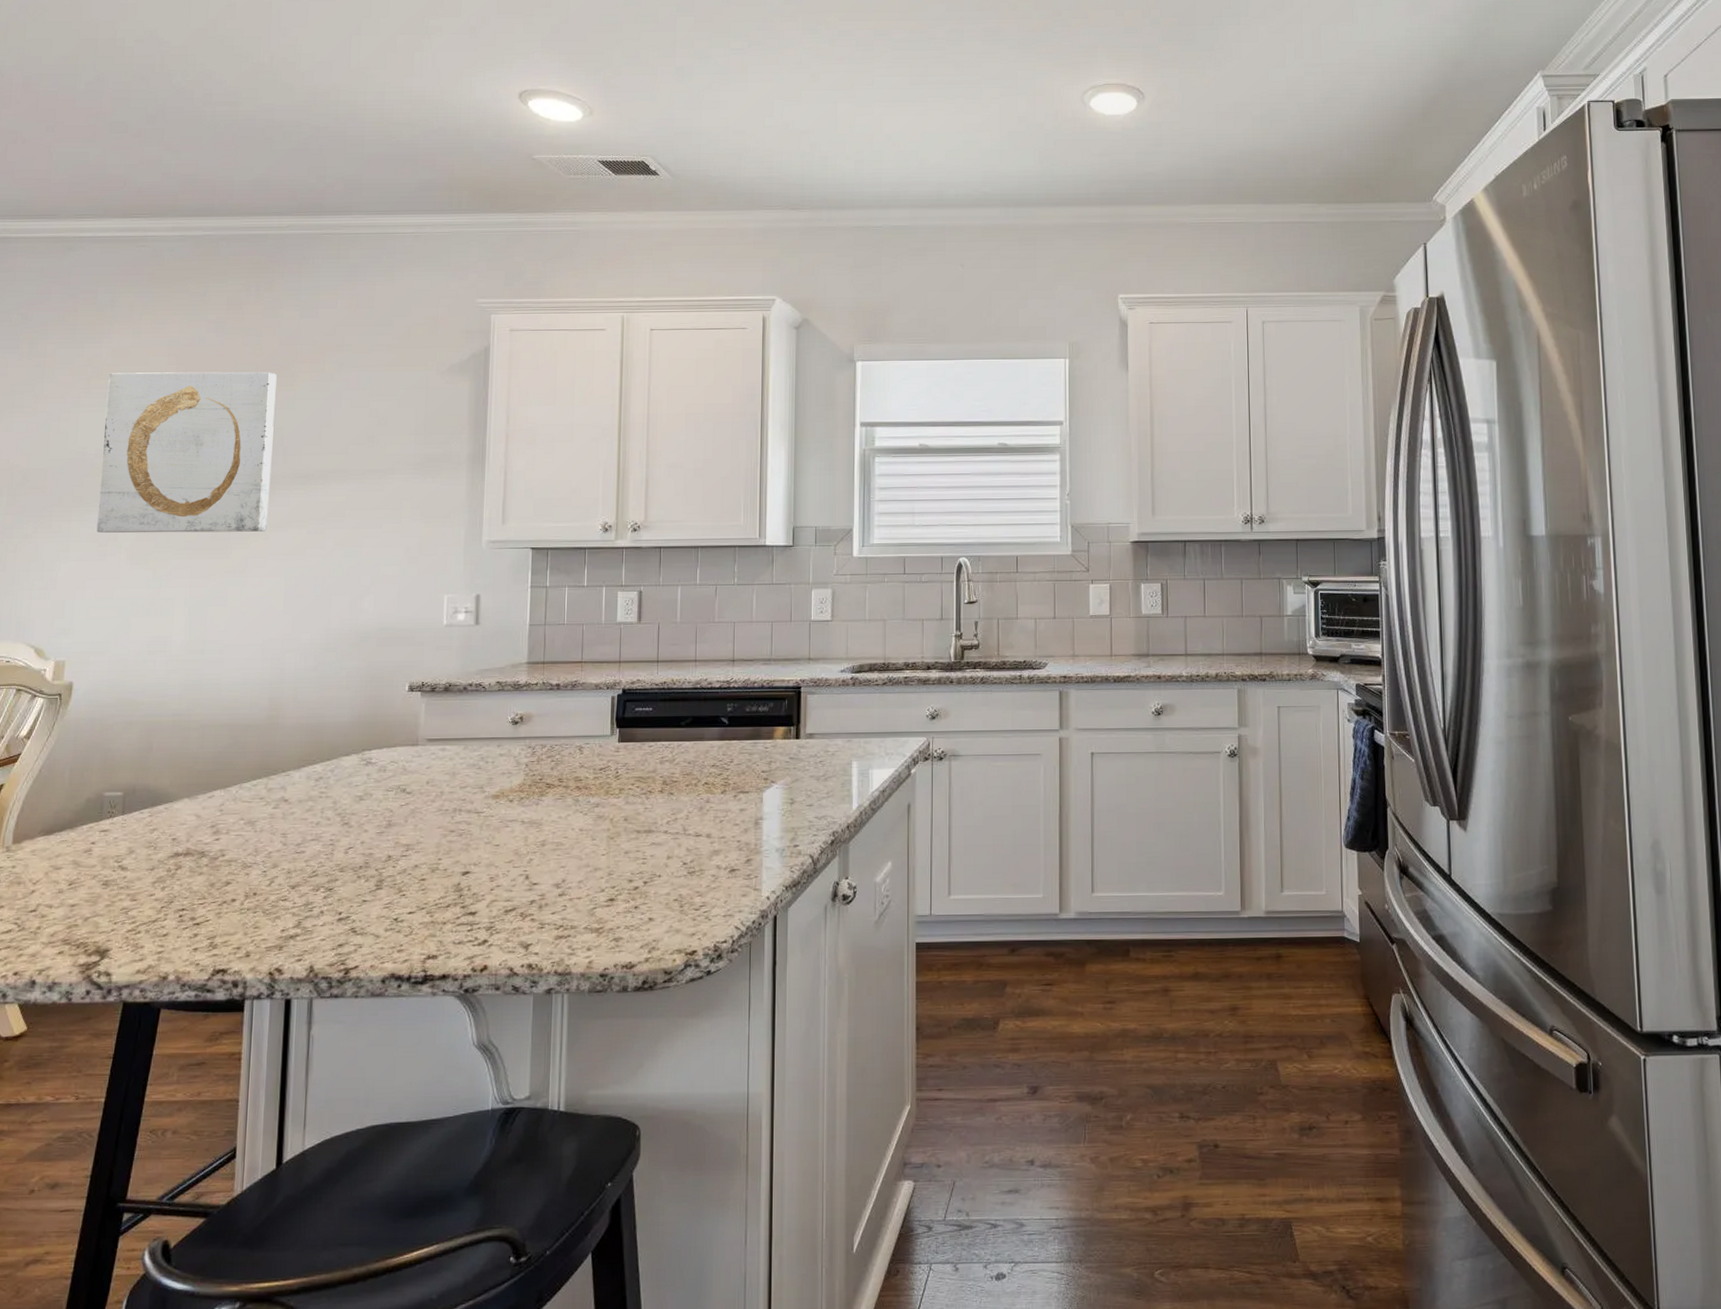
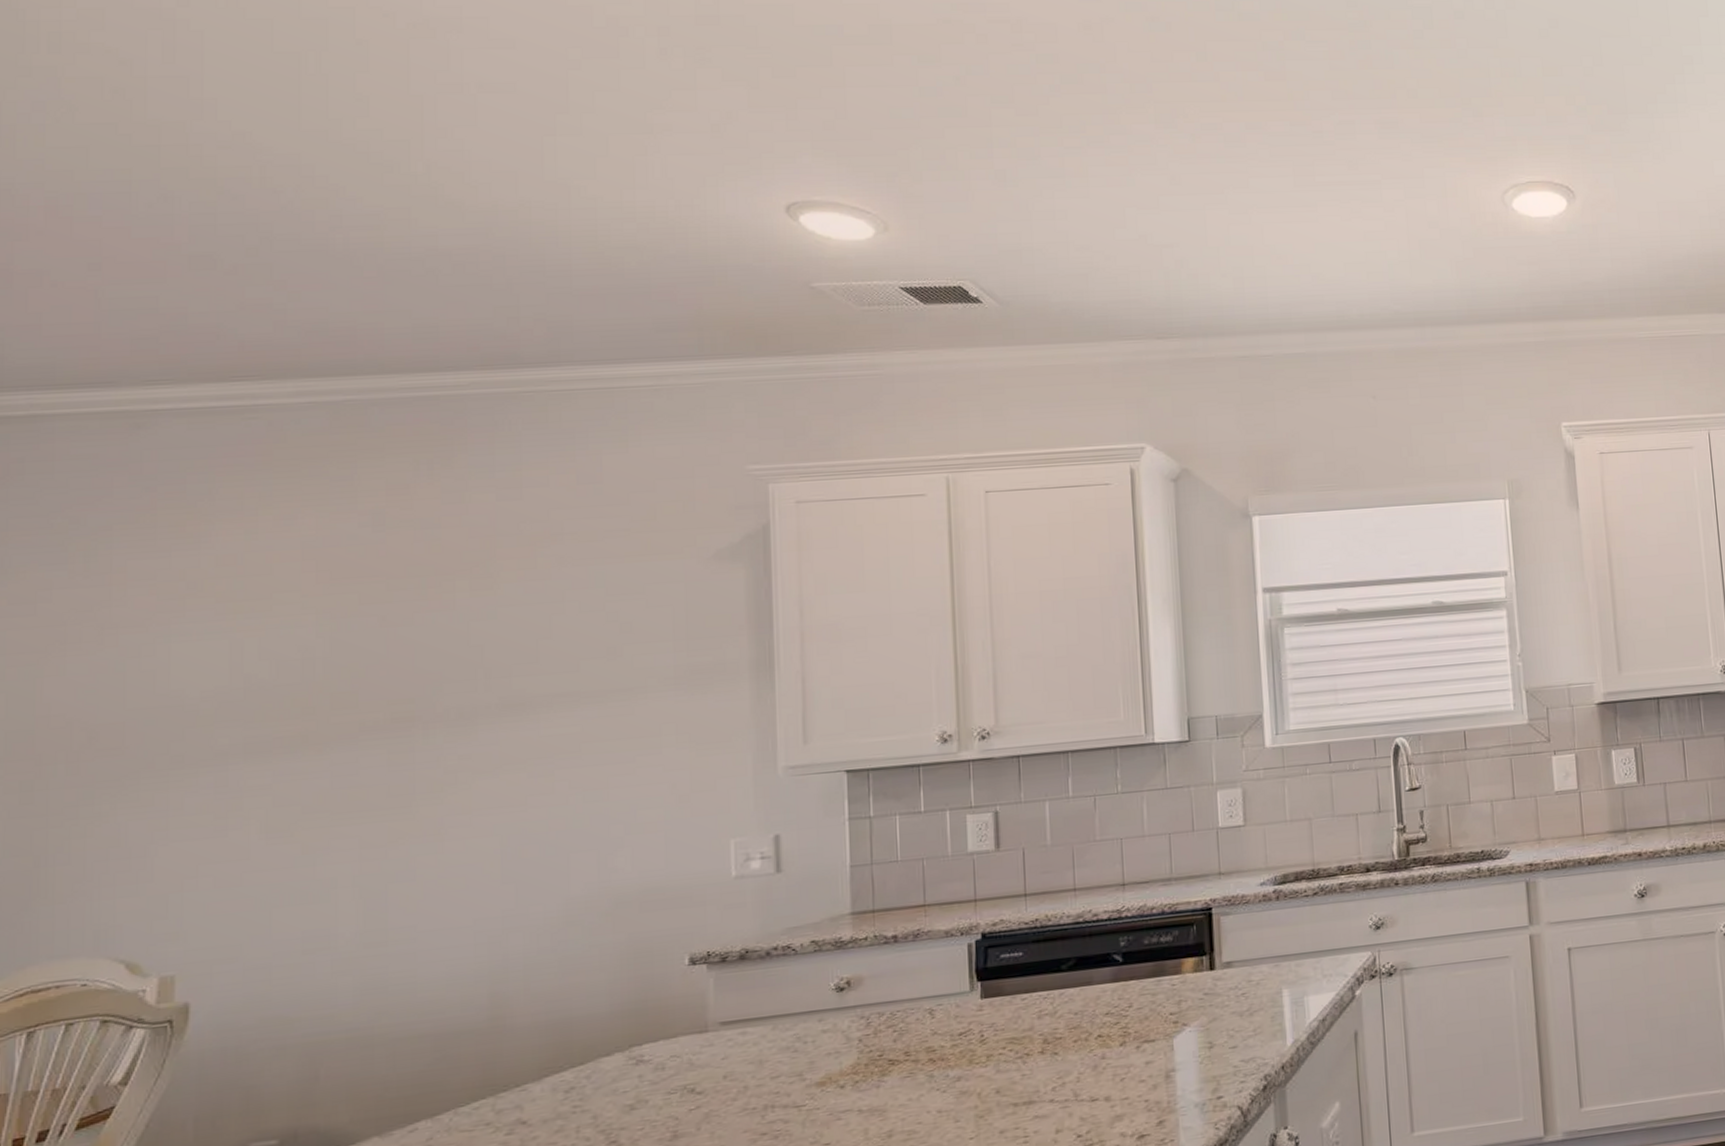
wall art: present [96,372,277,533] -> none [210,573,469,801]

